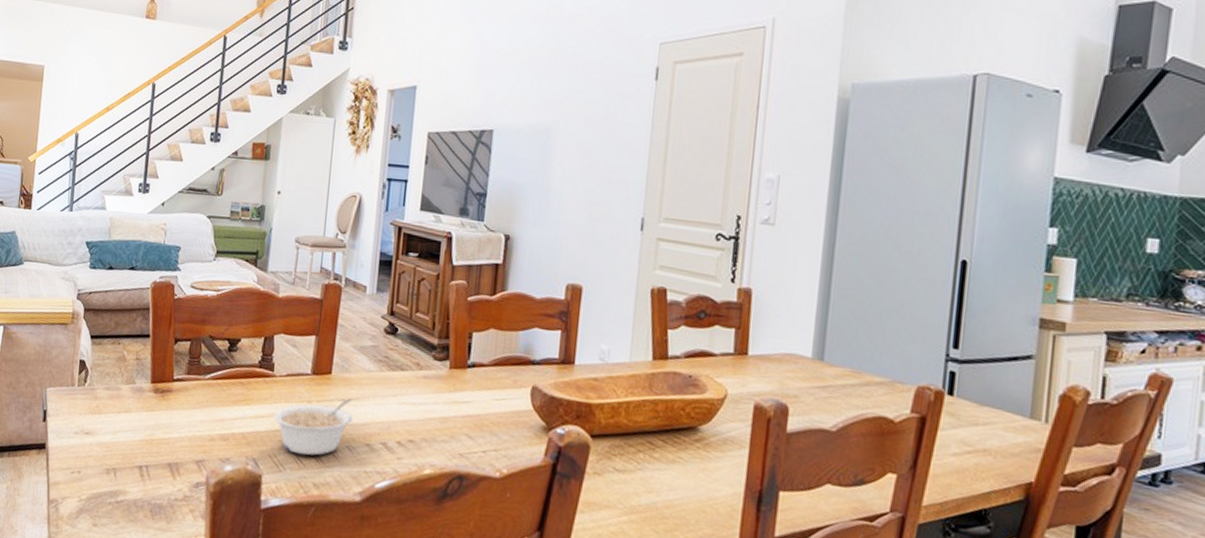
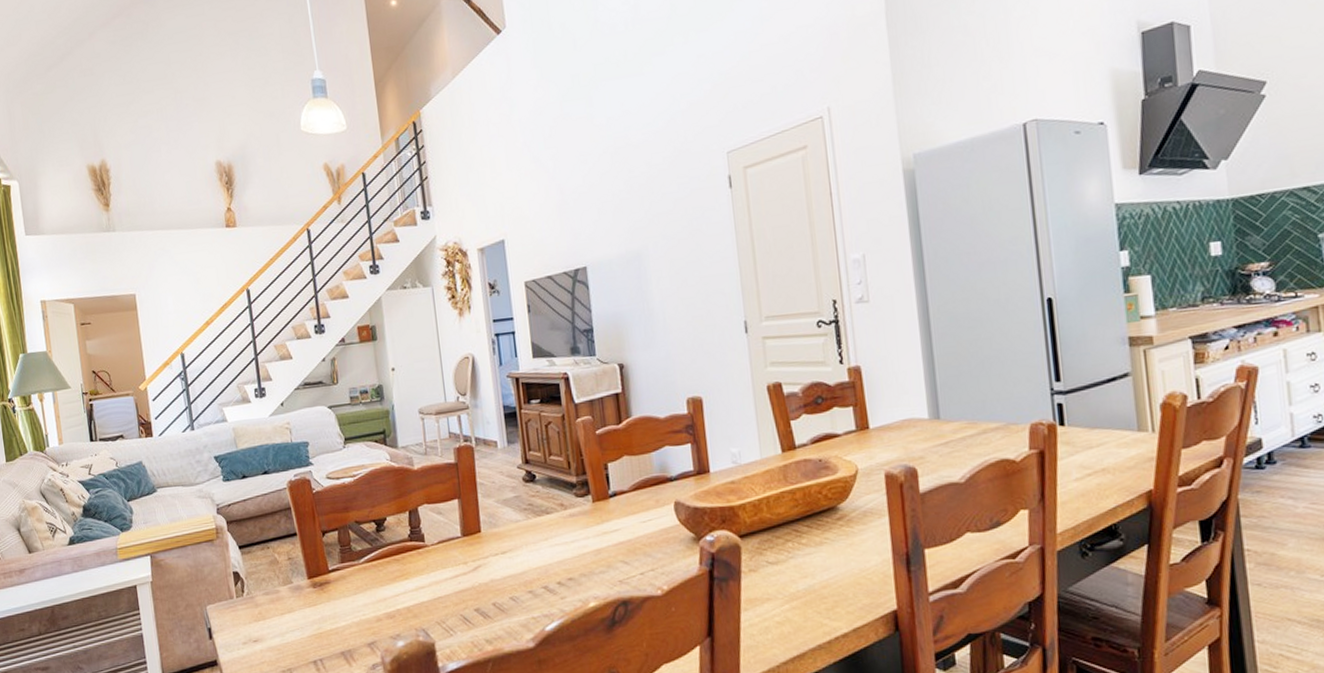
legume: present [274,398,353,456] -> none [434,552,511,616]

